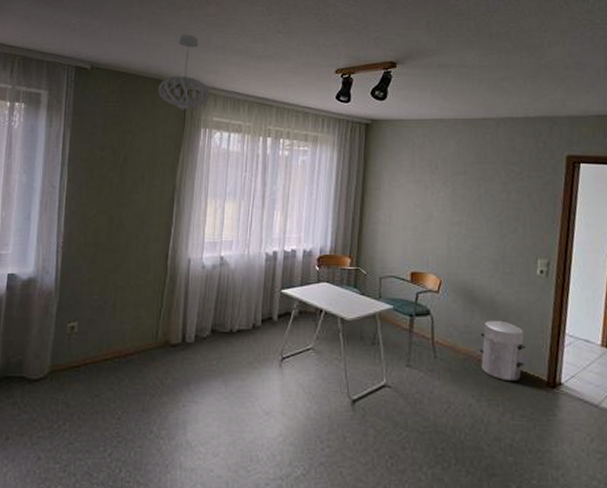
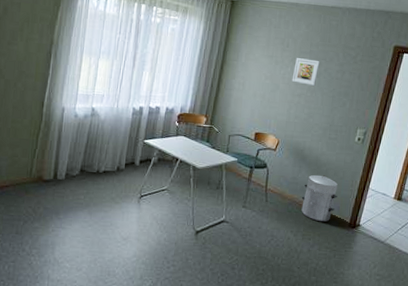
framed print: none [446,180,478,211] -> present [291,58,320,86]

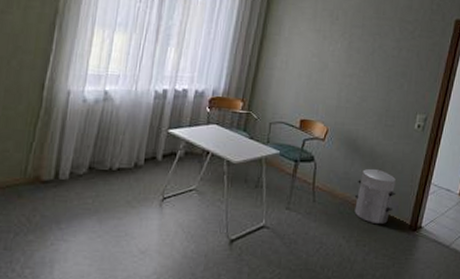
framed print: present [291,58,320,86] -> none [342,32,374,65]

